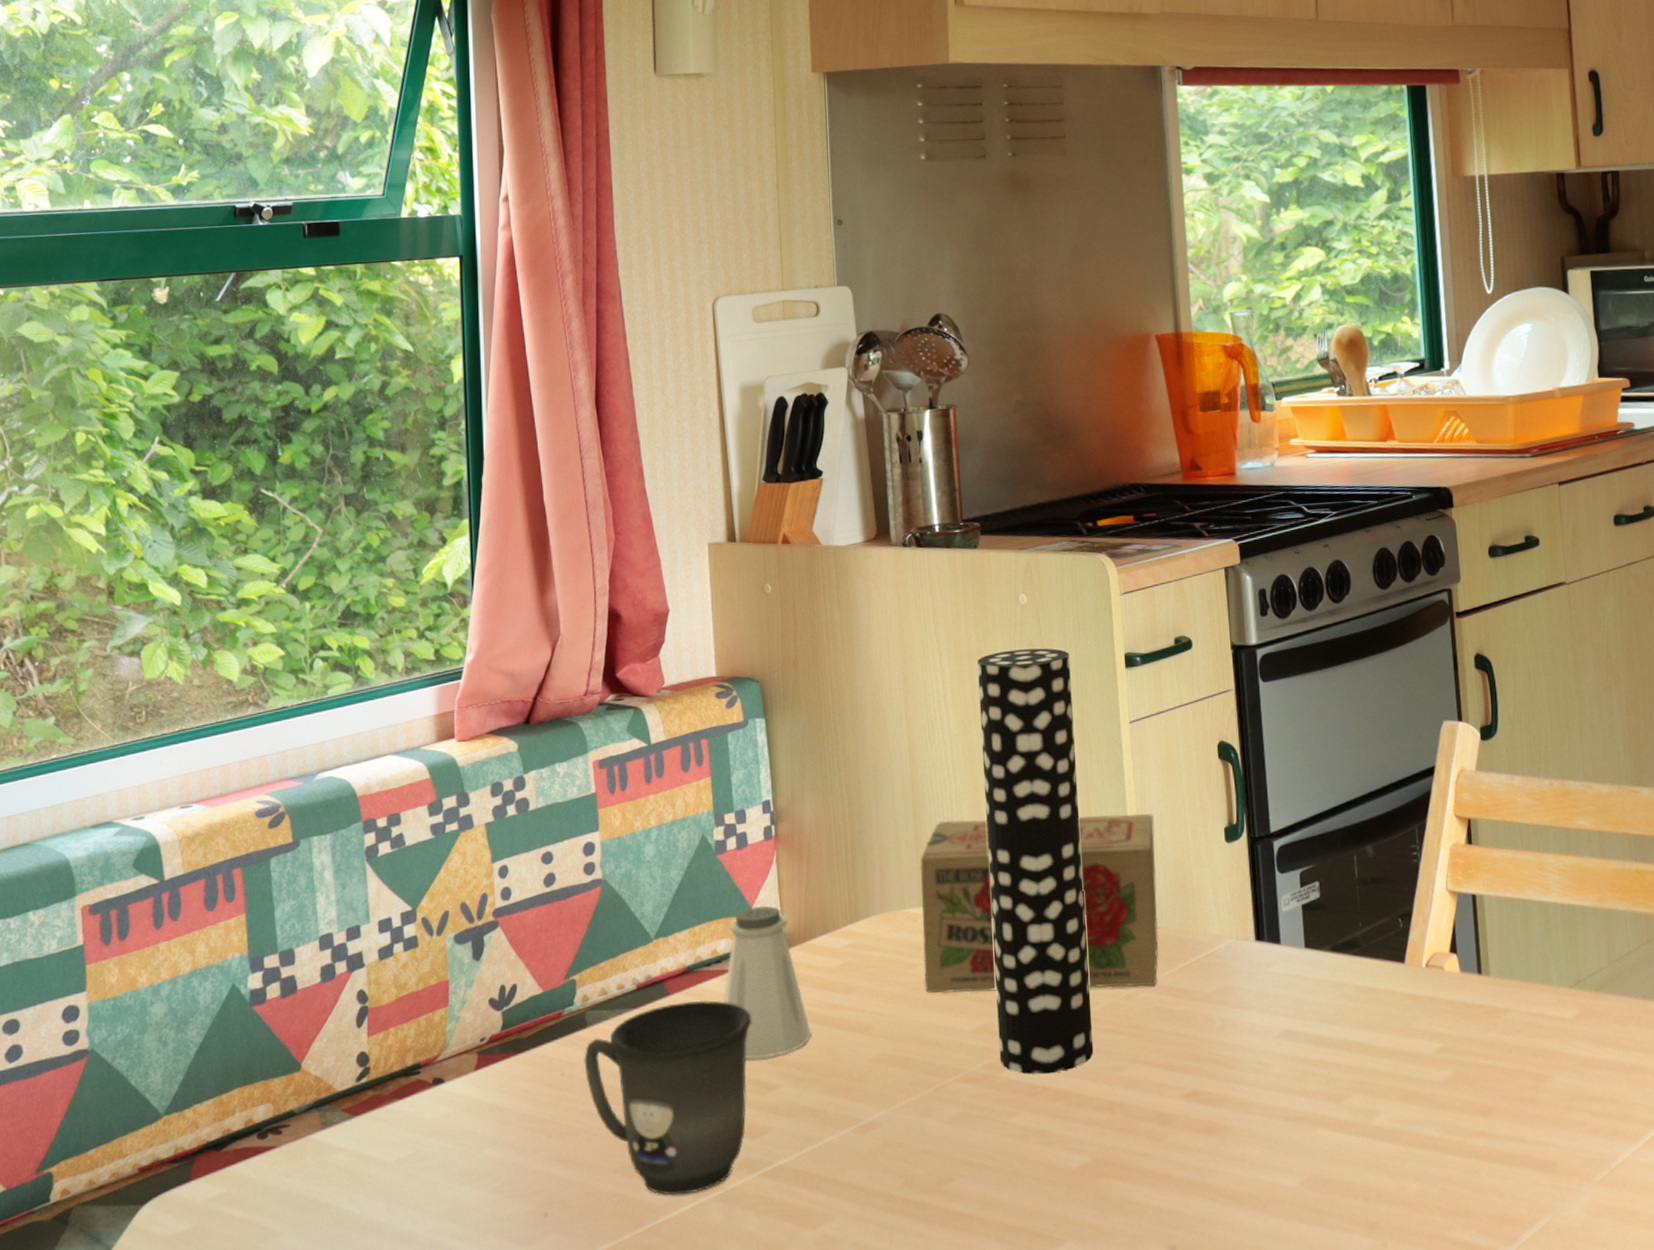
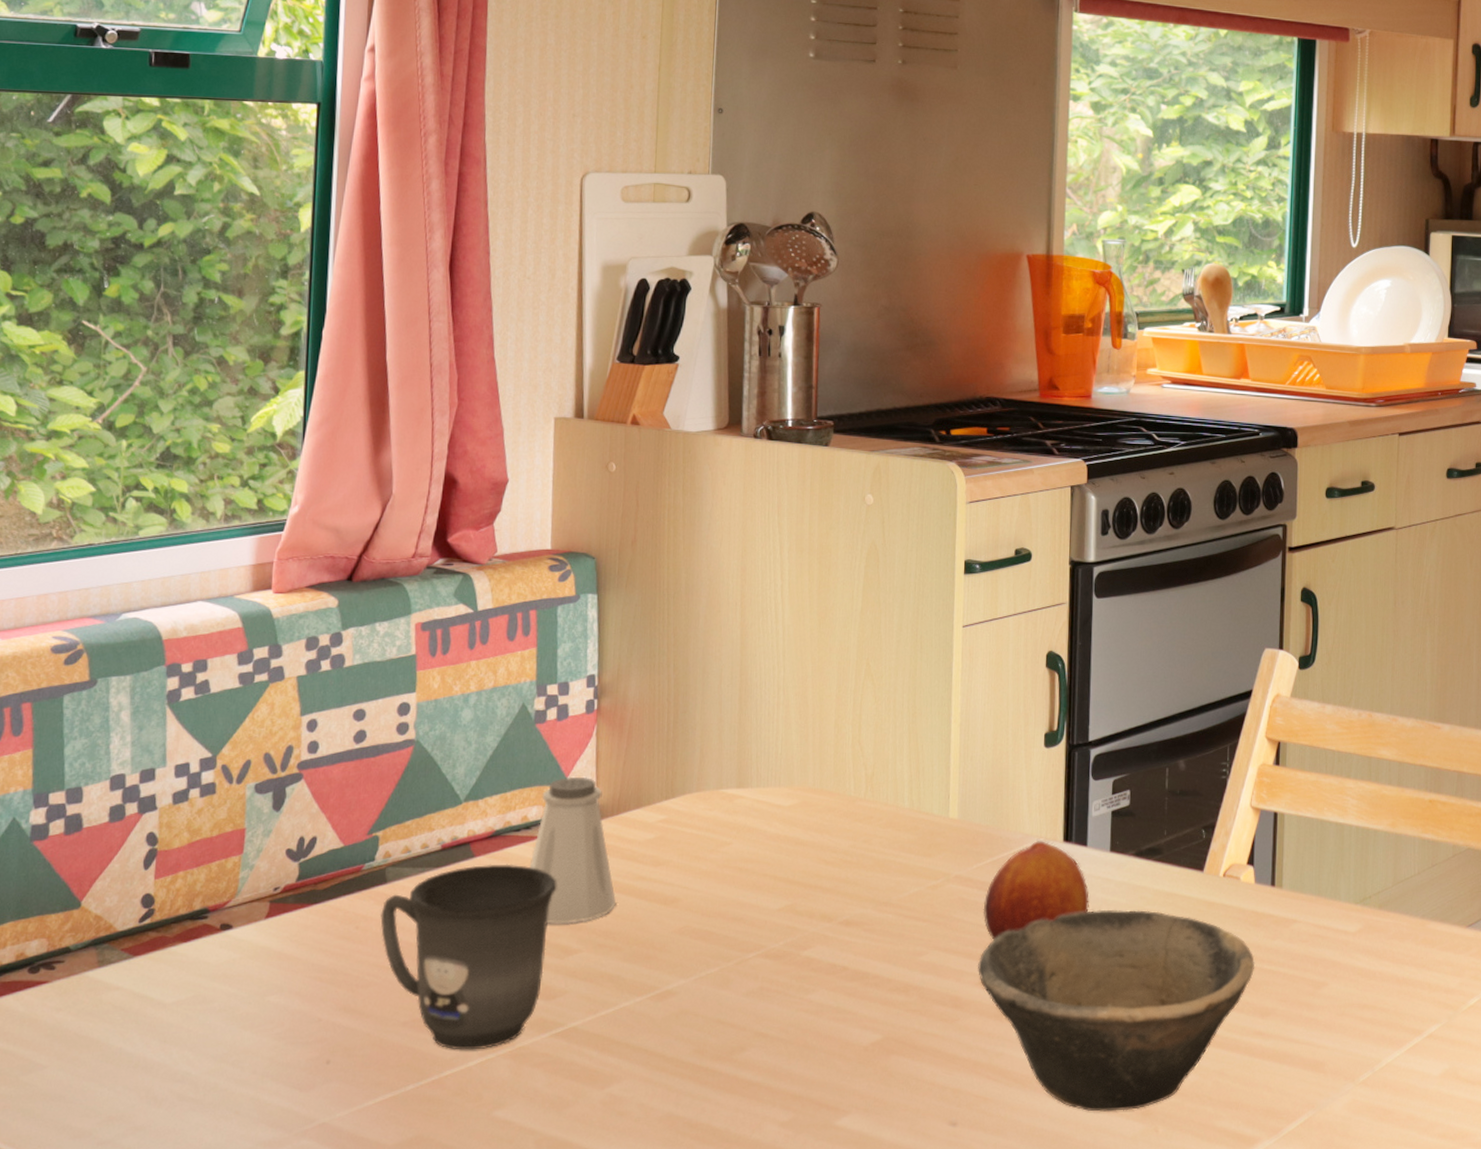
tea box: present [920,814,1158,994] -> none [735,707,977,878]
vase: present [977,648,1094,1075] -> none [802,548,910,955]
fruit: none [1180,941,1289,1050] -> present [983,841,1089,940]
bowl: none [1181,1008,1471,1228] -> present [978,910,1256,1112]

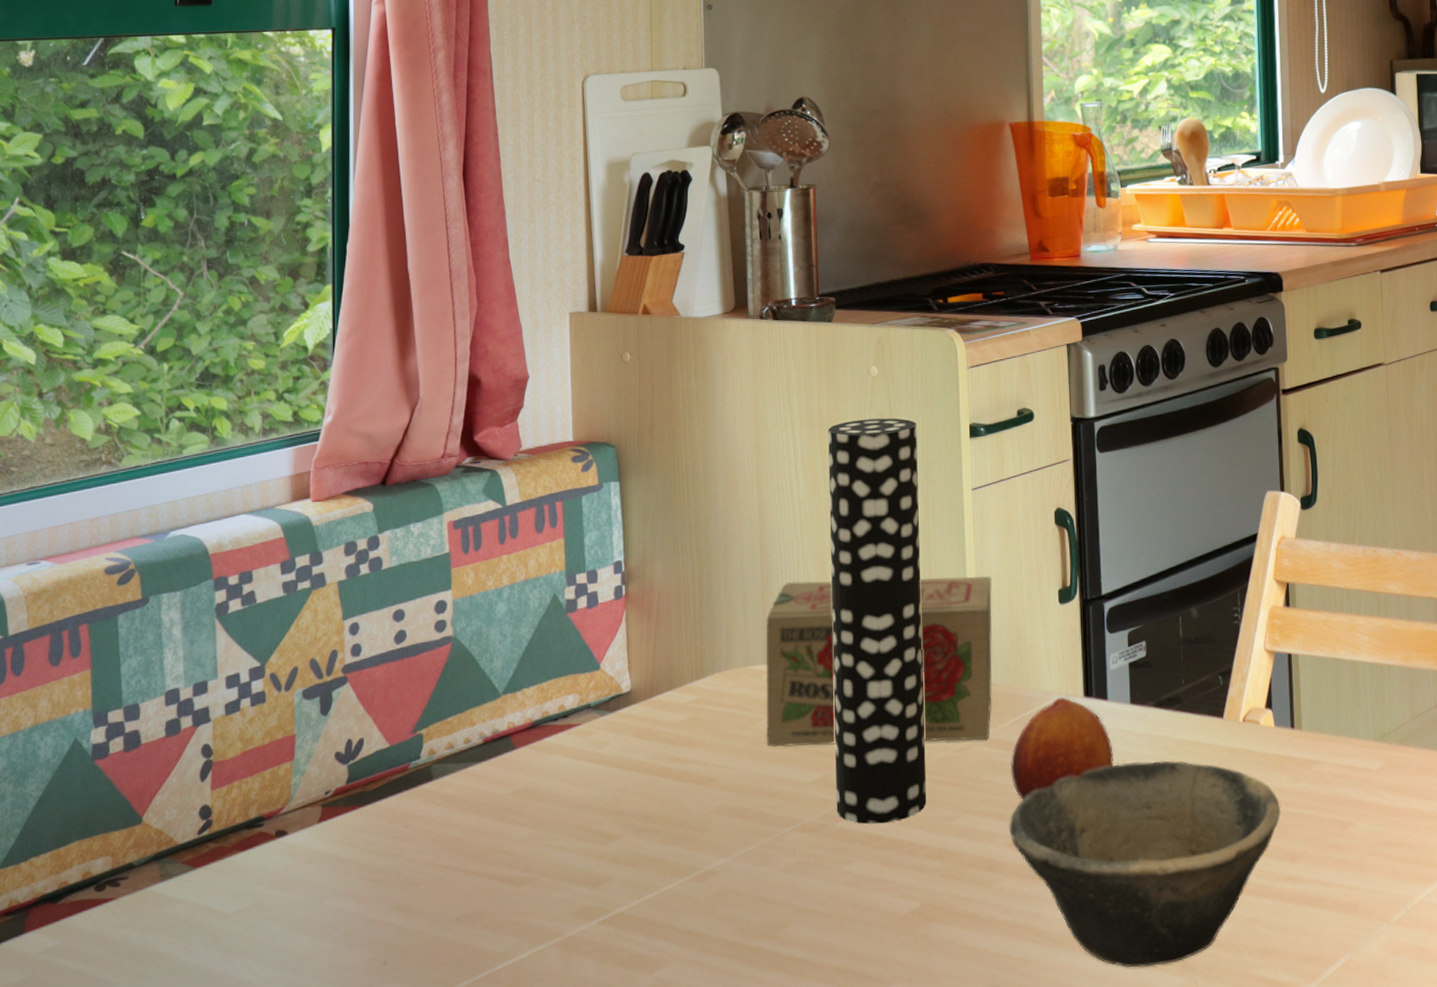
mug: present [380,864,557,1050] -> none [428,753,596,944]
saltshaker: present [529,776,616,924] -> none [568,663,654,811]
tea box: none [735,707,977,878] -> present [765,576,993,748]
vase: none [802,548,910,955] -> present [828,418,927,825]

